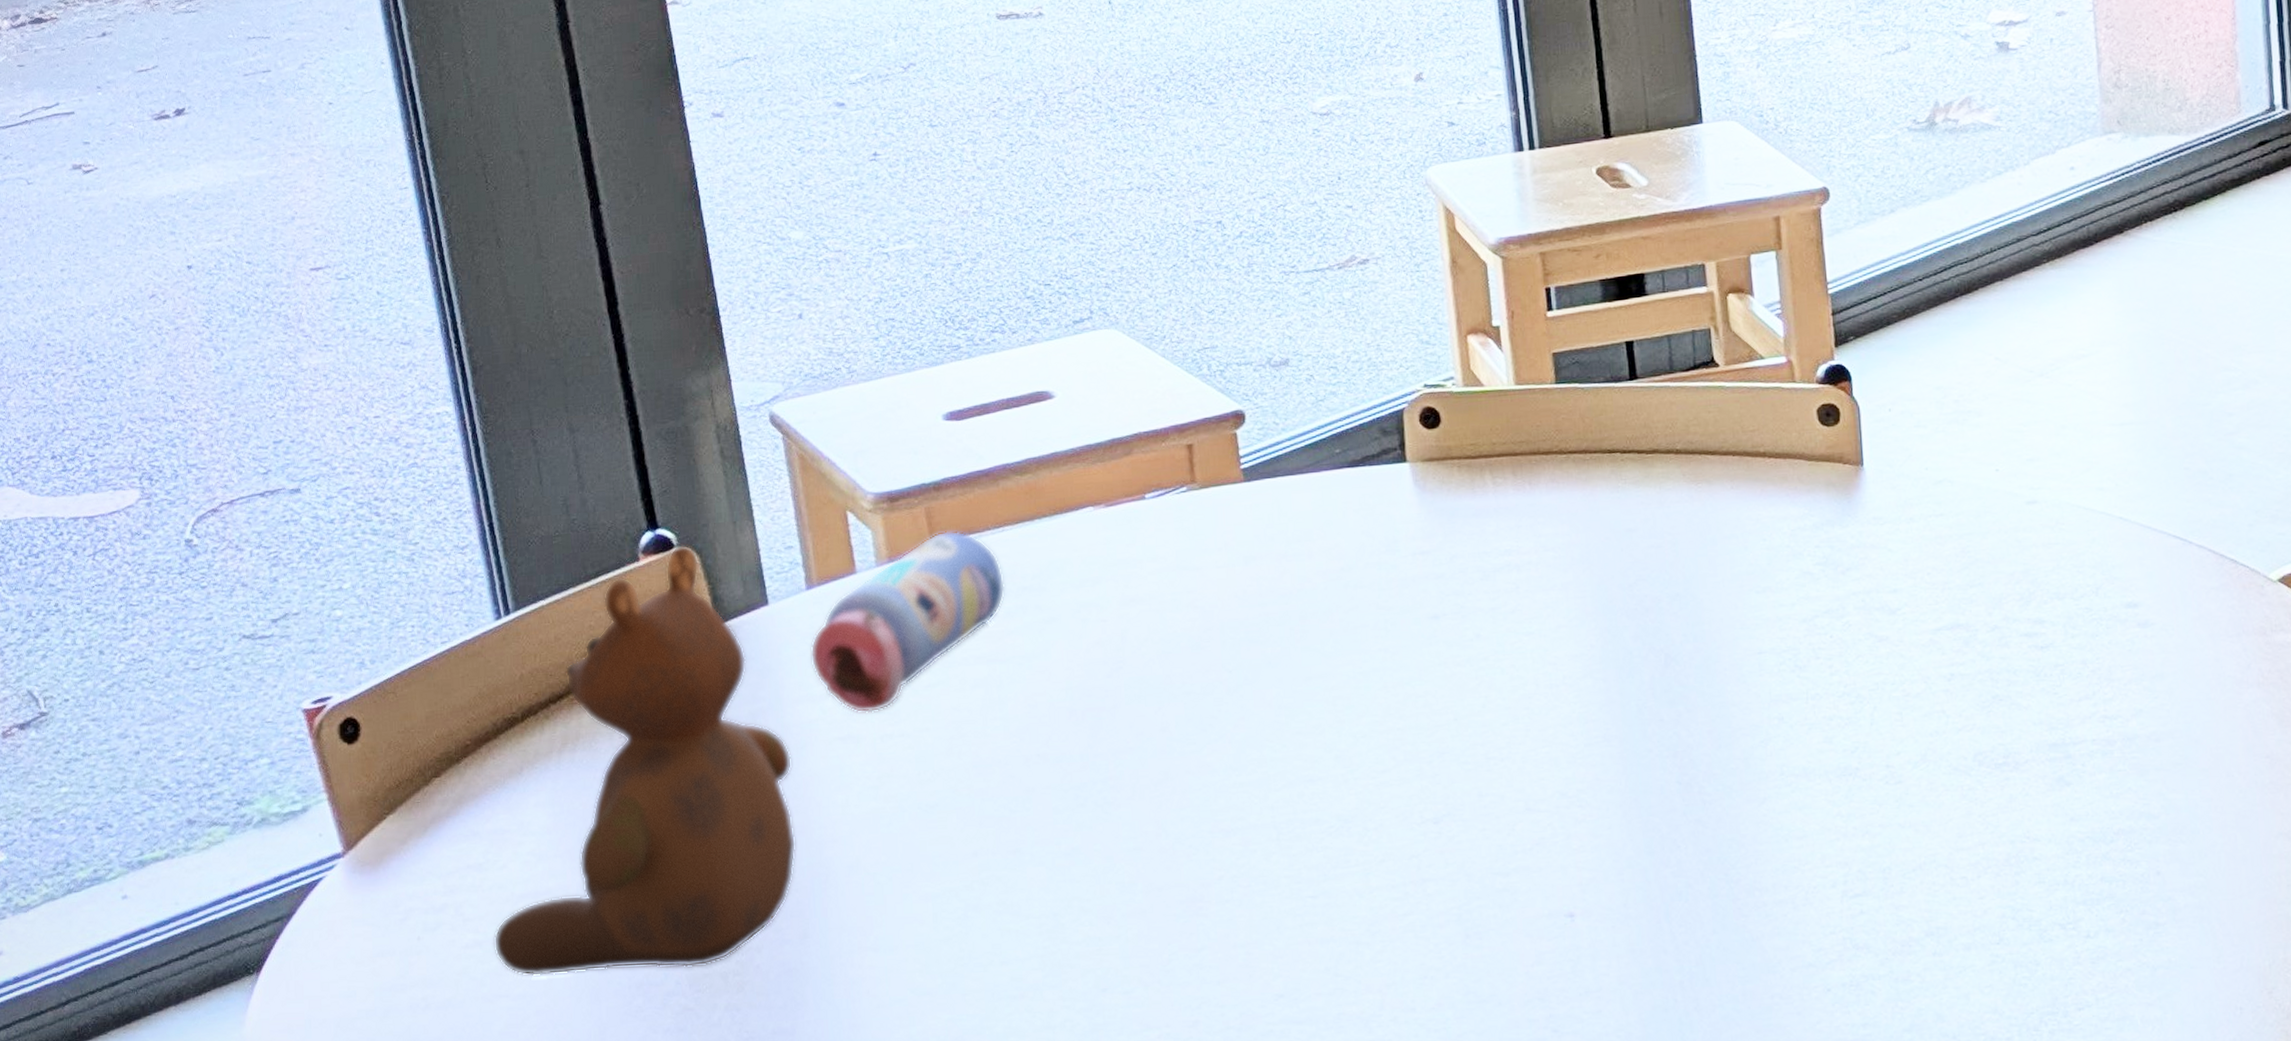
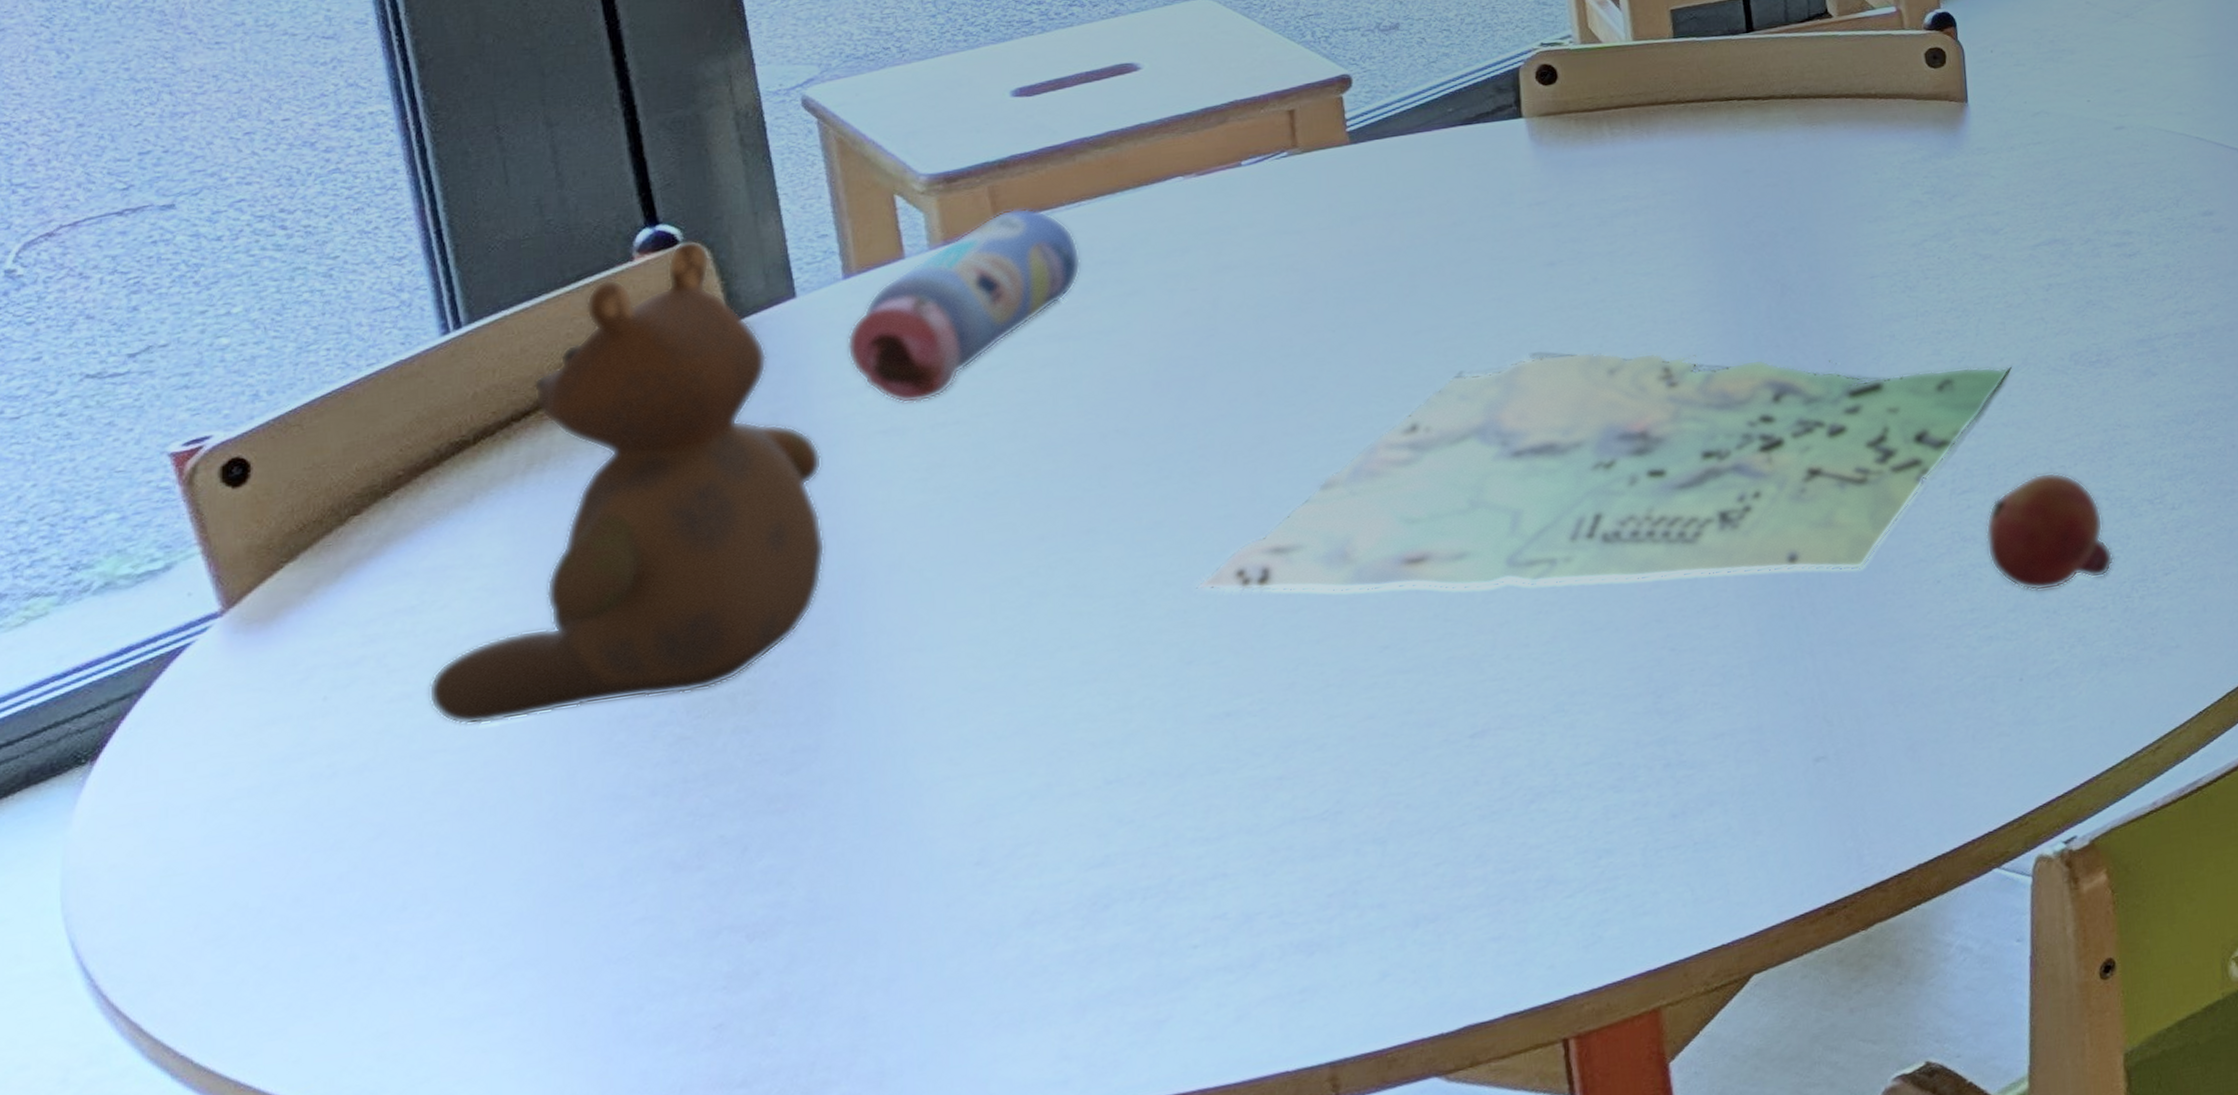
board game: none [1108,711,1909,968] -> present [1195,351,2012,592]
fruit: none [1879,883,2020,1013] -> present [1985,472,2114,591]

